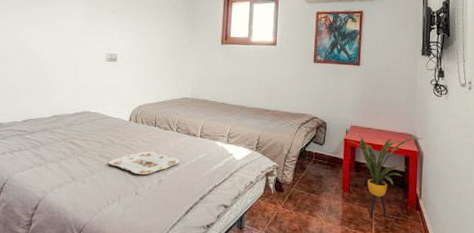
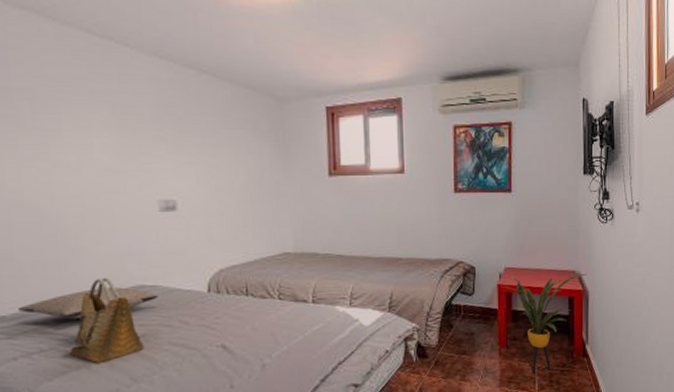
pillow: none [12,110,97,131] -> present [18,287,159,320]
grocery bag: none [37,103,83,163] -> present [70,277,144,363]
serving tray: present [109,151,180,174] -> none [185,329,288,362]

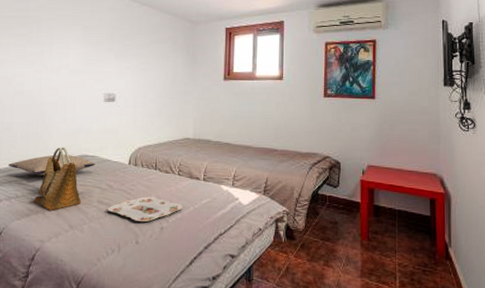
serving tray: none [185,329,288,362] -> present [107,196,182,222]
house plant: present [502,274,586,373] -> none [365,172,448,270]

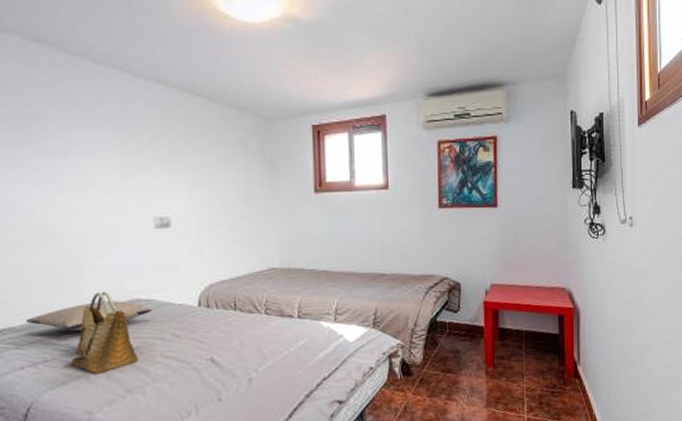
serving tray: present [107,196,182,222] -> none [176,343,274,375]

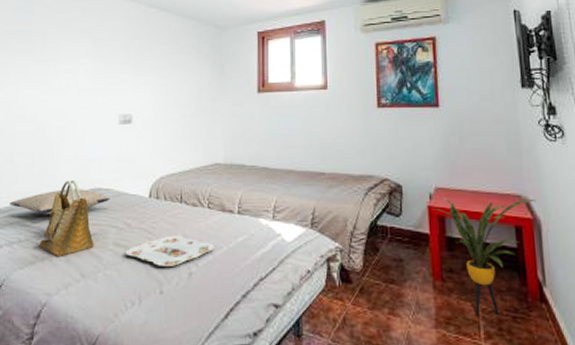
serving tray: none [176,343,274,375] -> present [125,236,214,266]
house plant: none [488,291,577,394] -> present [433,195,536,317]

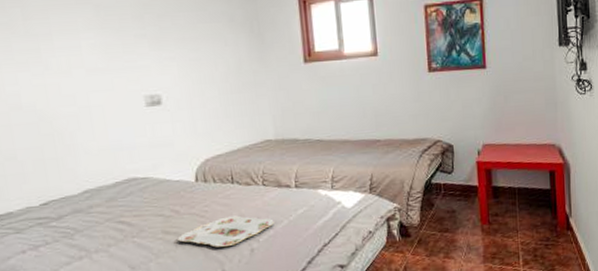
pillow: present [10,189,110,215] -> none [23,180,150,213]
grocery bag: present [39,179,94,256] -> none [72,171,140,253]
house plant: present [433,195,536,317] -> none [481,147,567,248]

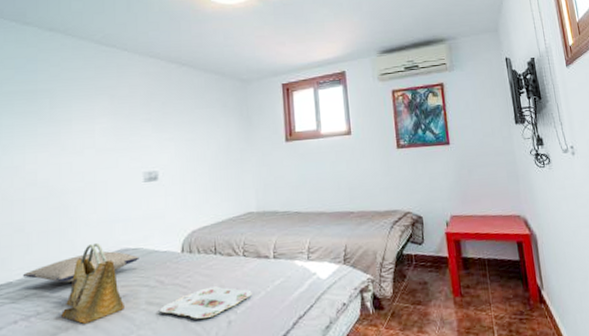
pillow: none [23,180,150,213] -> present [23,251,139,283]
grocery bag: none [72,171,140,253] -> present [61,242,124,324]

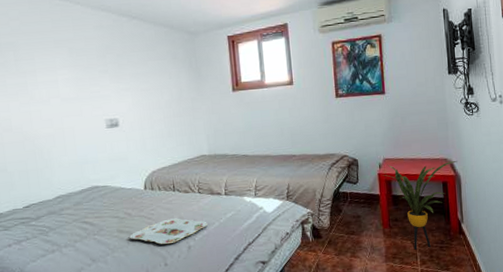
pillow: present [23,251,139,283] -> none [11,188,109,215]
grocery bag: present [61,242,124,324] -> none [47,180,100,247]
house plant: none [450,218,532,323] -> present [382,161,457,250]

